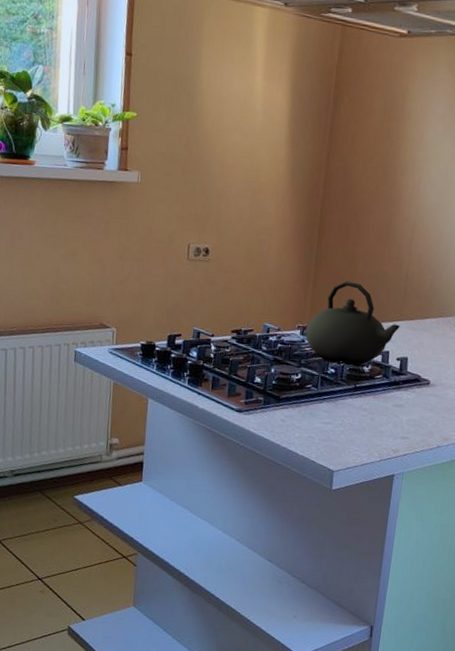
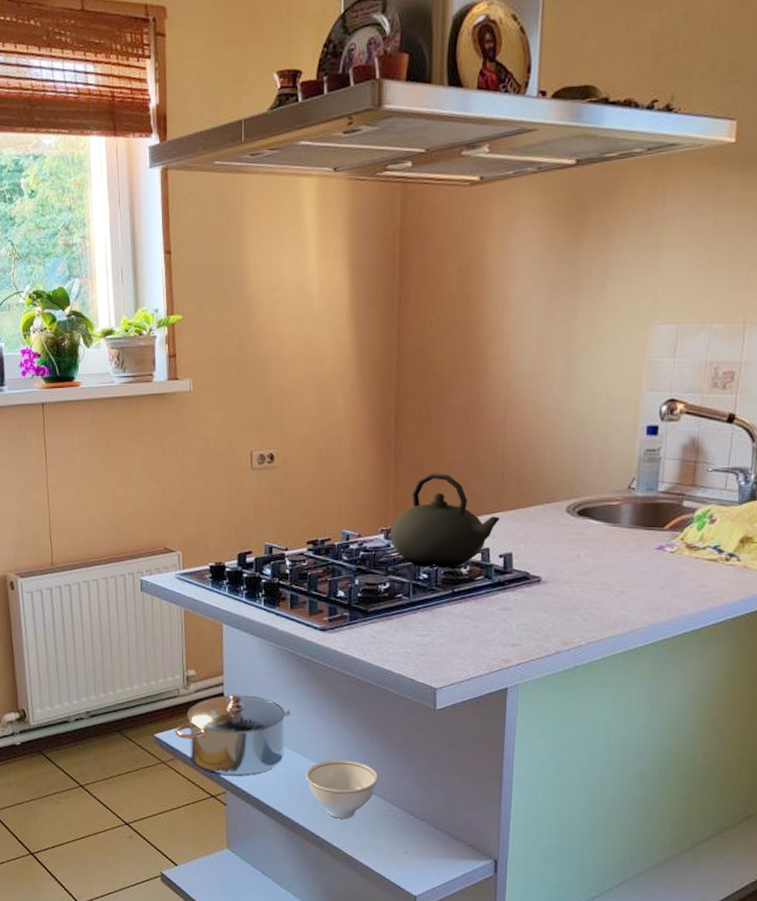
cooking pot: none [94,463,205,540] -> present [175,694,293,777]
bowl: none [211,529,277,584] -> present [305,759,378,819]

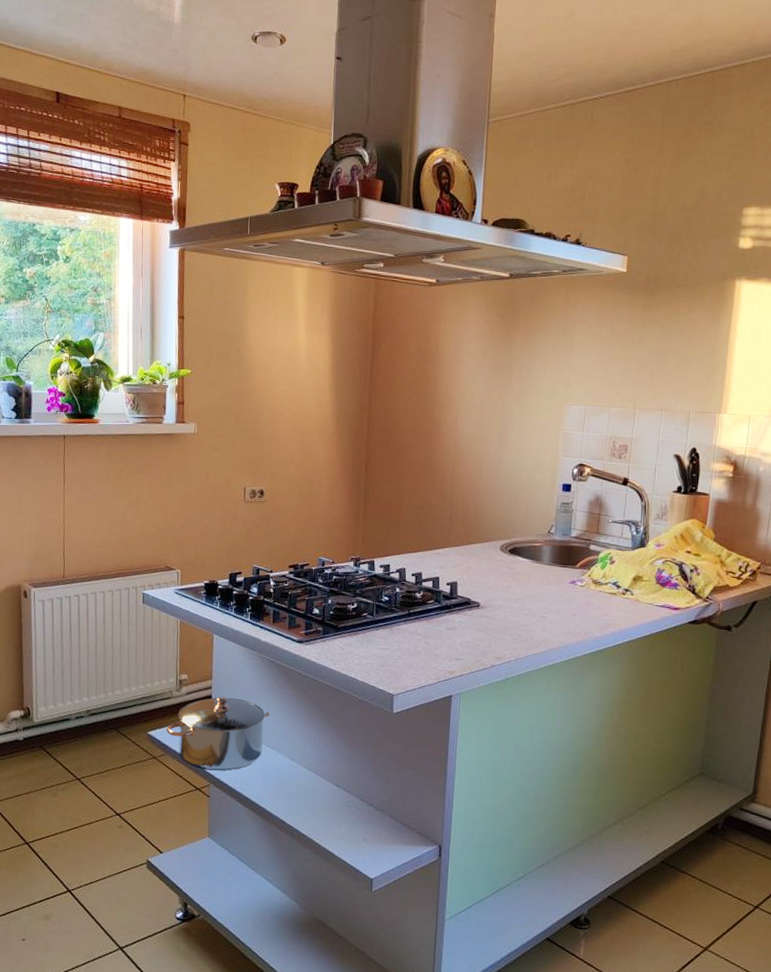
bowl: present [305,759,378,819] -> none [280,756,343,810]
teapot: present [389,472,500,569] -> none [358,512,448,593]

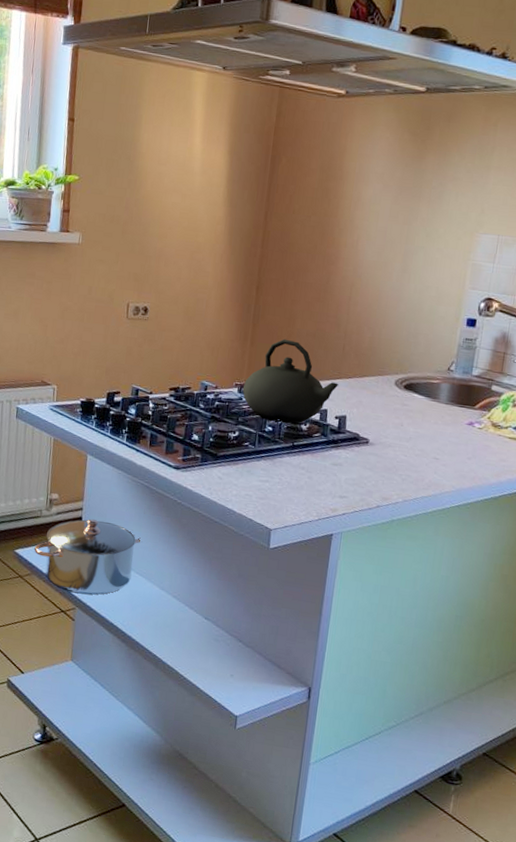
teapot: none [358,512,448,593] -> present [242,339,338,424]

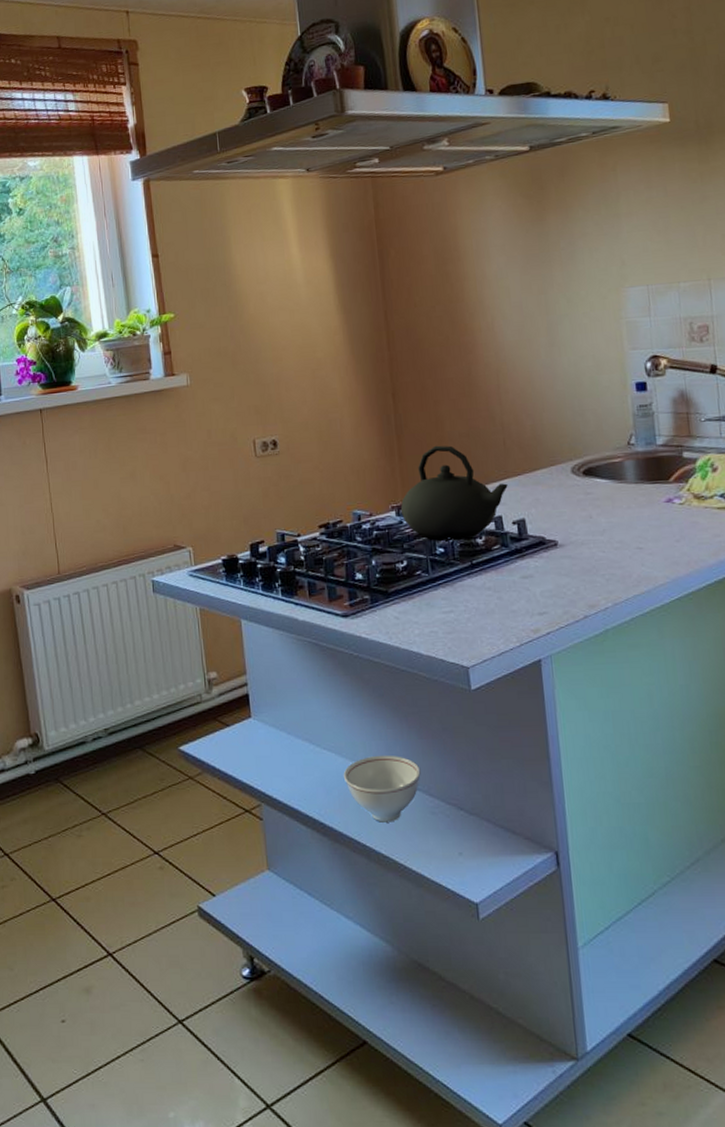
cooking pot: present [34,519,142,595] -> none [200,693,323,786]
bowl: none [148,586,214,641] -> present [343,755,421,822]

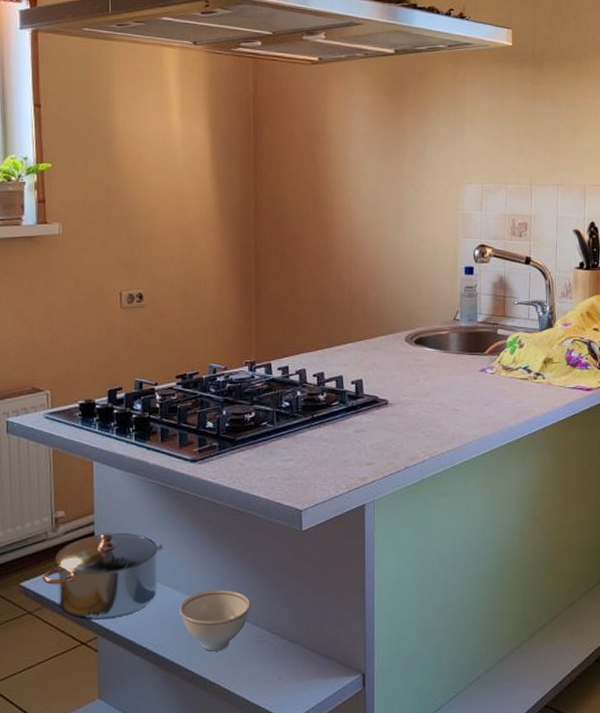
cooking pot: none [200,693,323,786] -> present [42,532,165,620]
teapot: present [400,445,508,542] -> none [253,309,350,397]

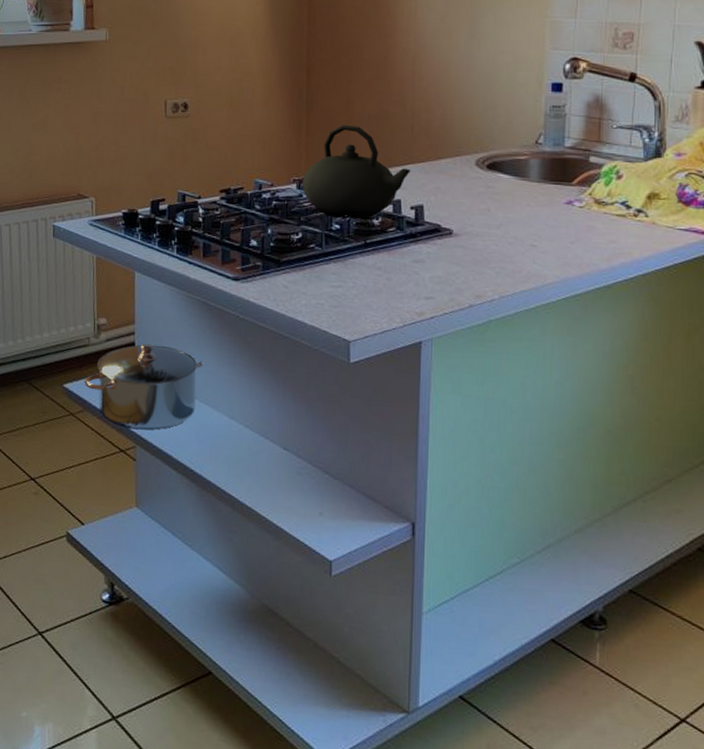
bowl: present [179,589,251,652] -> none [217,413,292,477]
teapot: none [253,309,350,397] -> present [301,124,410,220]

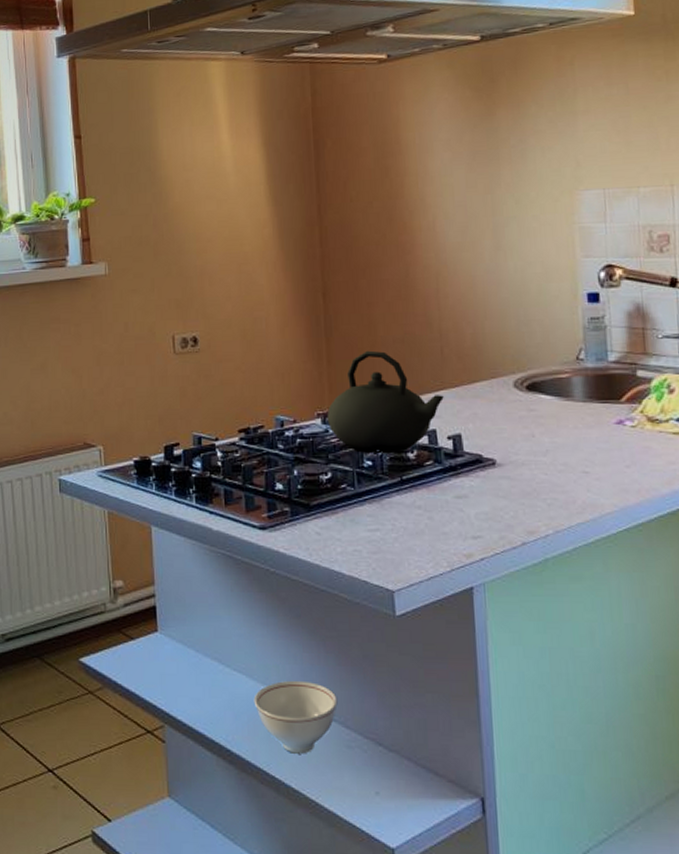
cooking pot: present [84,344,205,430] -> none [103,607,235,706]
bowl: none [217,413,292,477] -> present [253,680,338,754]

